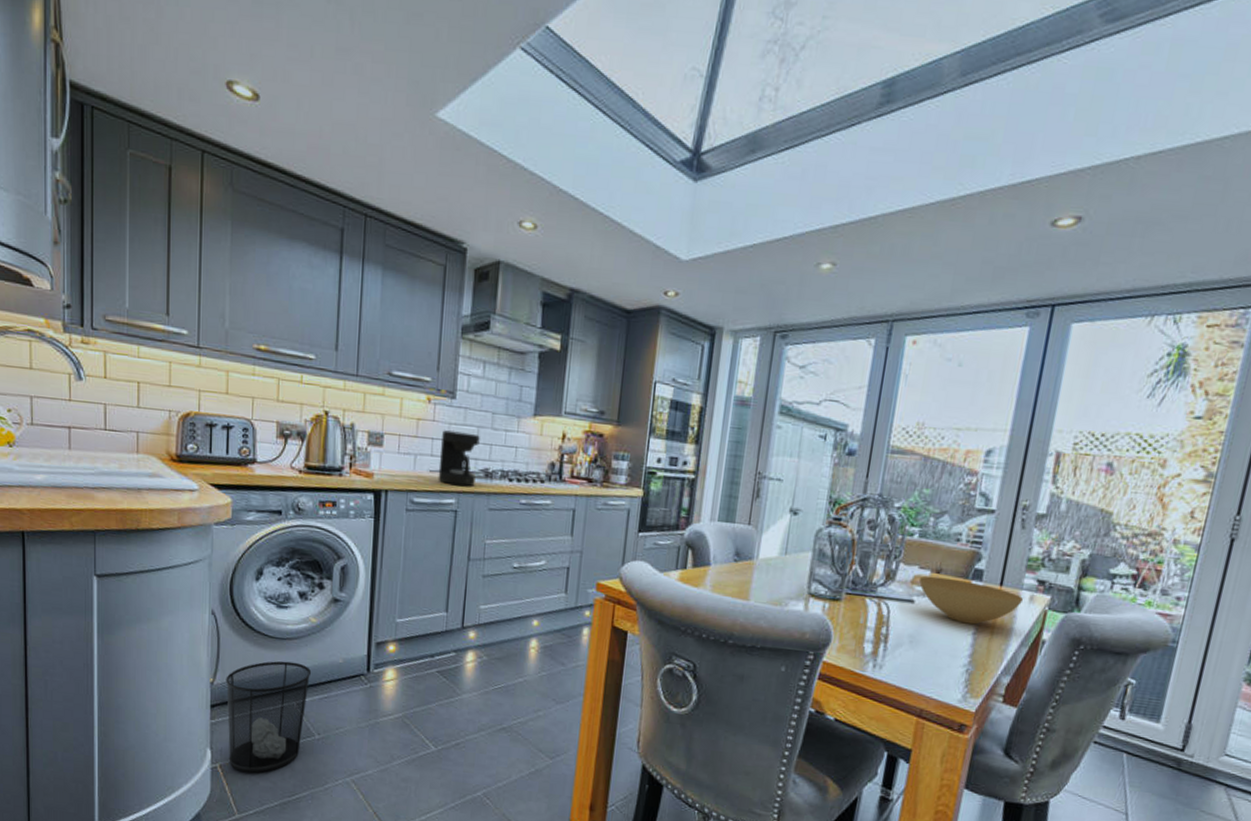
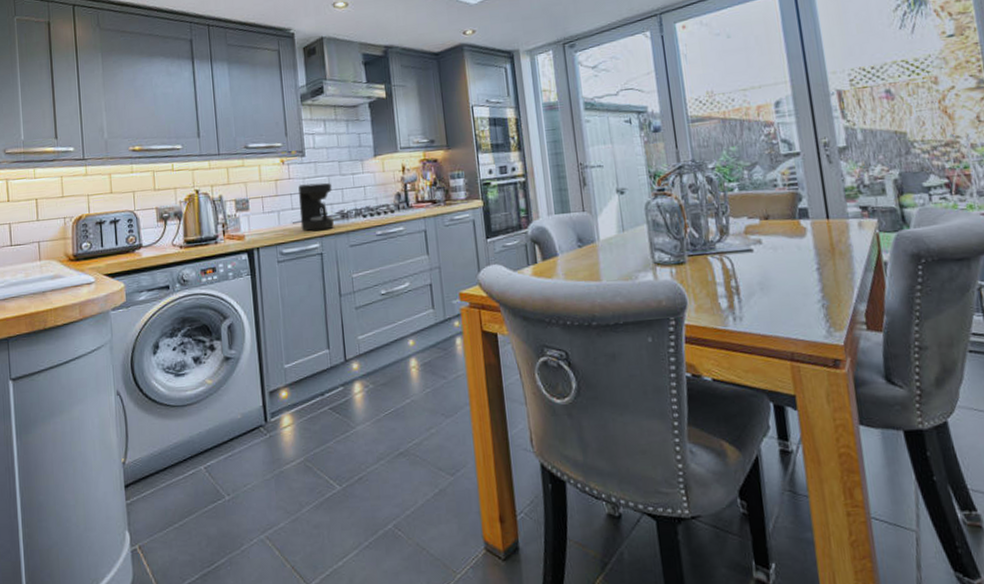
waste bin: present [226,661,312,774] -> none [136,426,214,550]
bowl: present [918,576,1023,625] -> none [750,221,853,261]

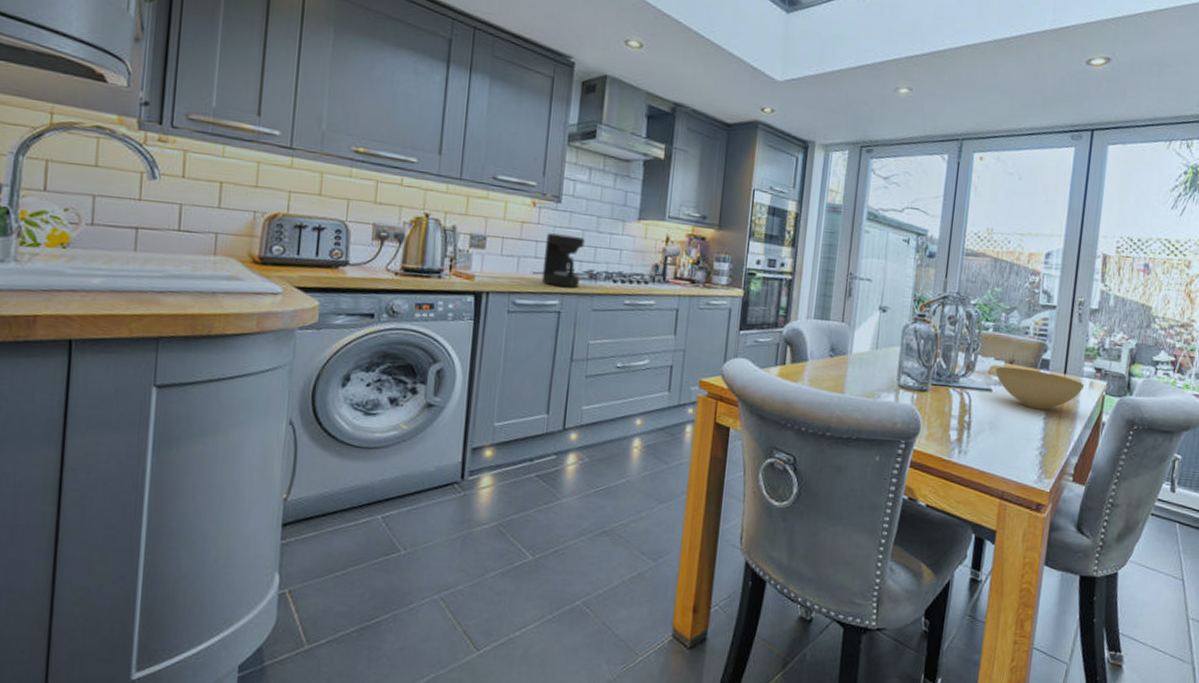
bowl: none [750,221,853,261] -> present [995,366,1084,410]

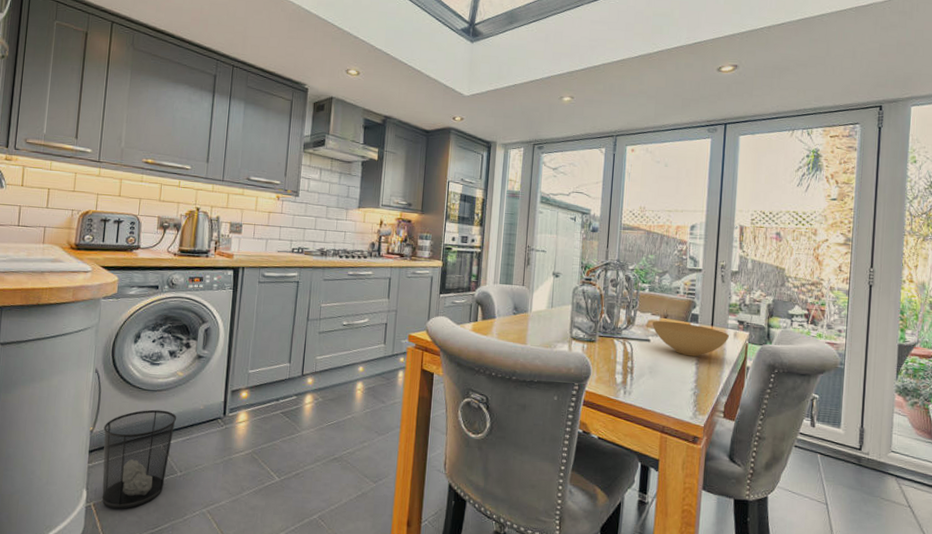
waste bin: none [300,471,400,598] -> present [102,409,177,510]
coffee maker: present [541,233,585,288] -> none [284,220,317,263]

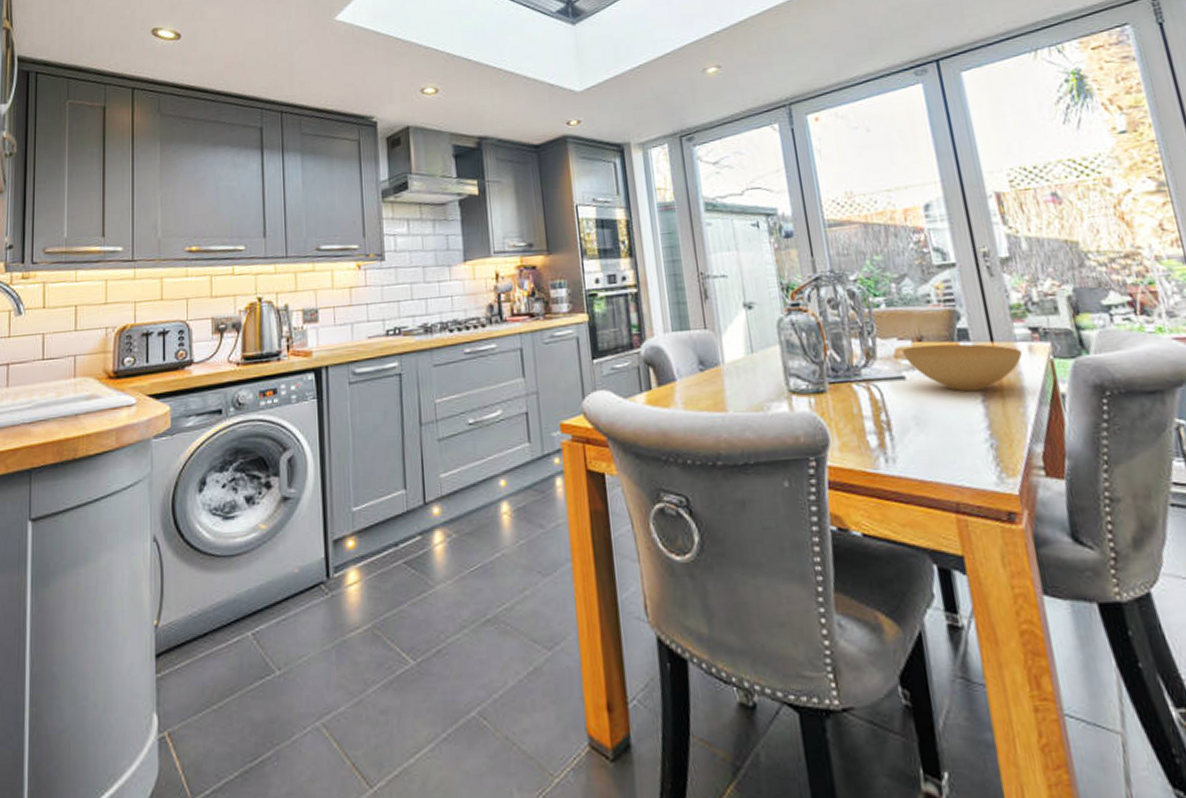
waste bin: present [102,409,177,510] -> none [171,582,266,738]

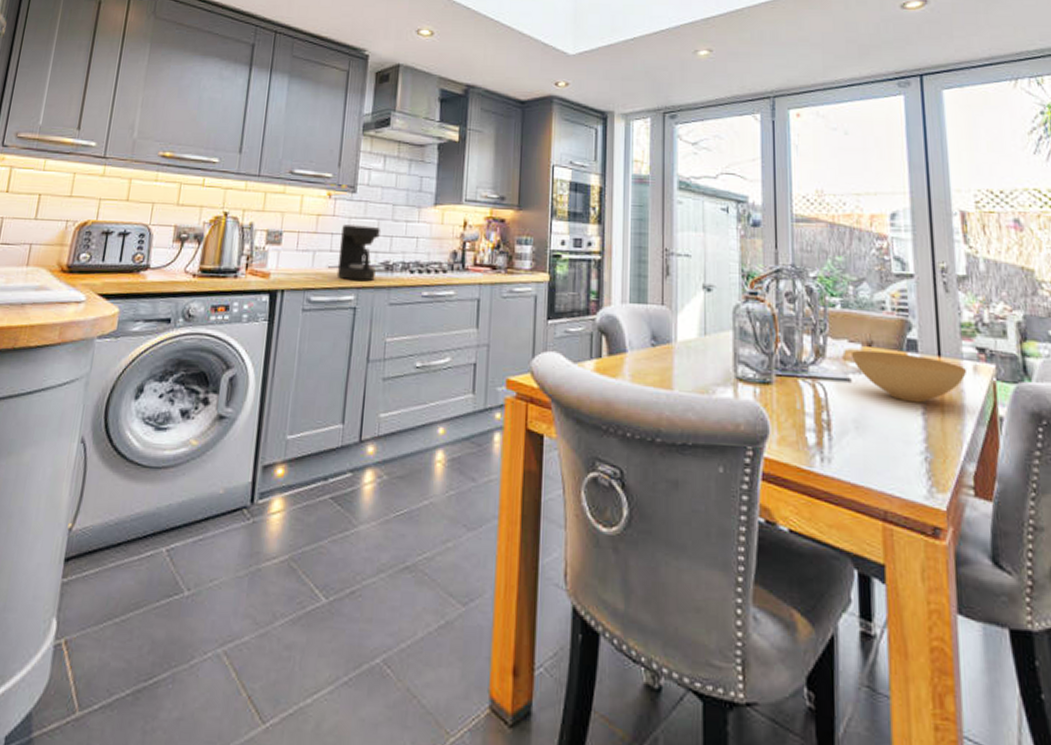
coffee maker: none [376,291,415,348] -> present [336,224,380,282]

